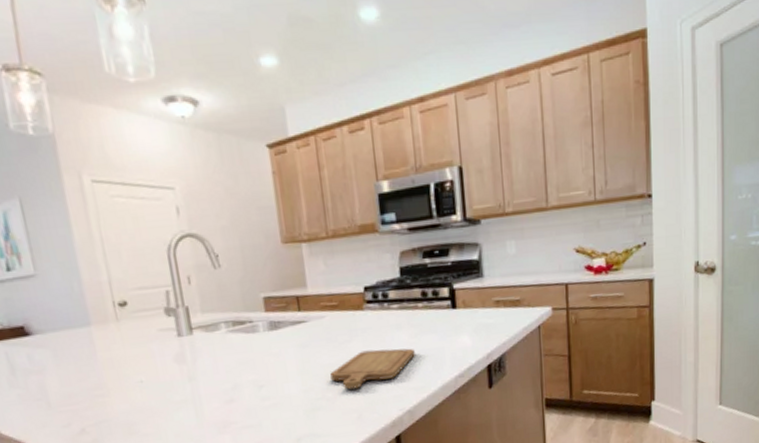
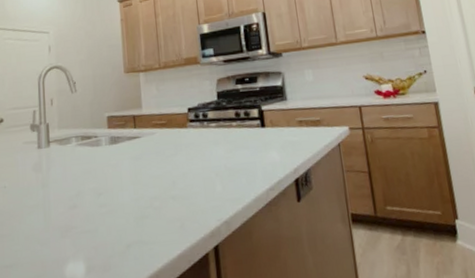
chopping board: present [330,348,415,390] -> none [158,162,231,199]

